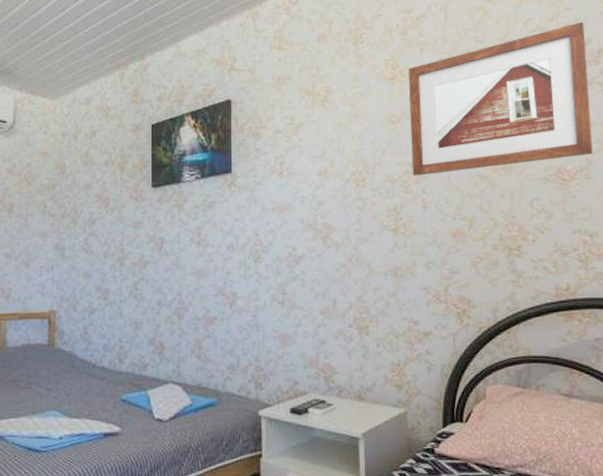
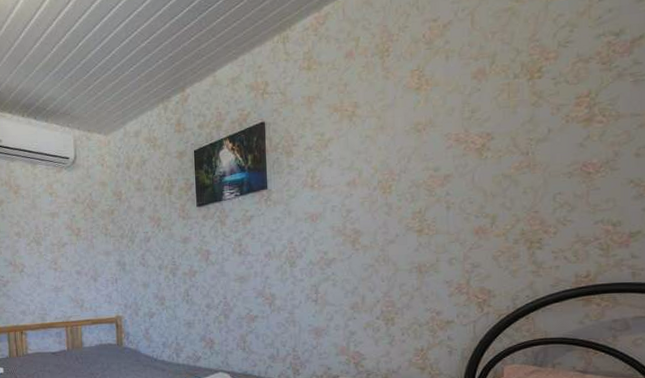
picture frame: present [409,21,593,176] -> none [434,12,620,180]

